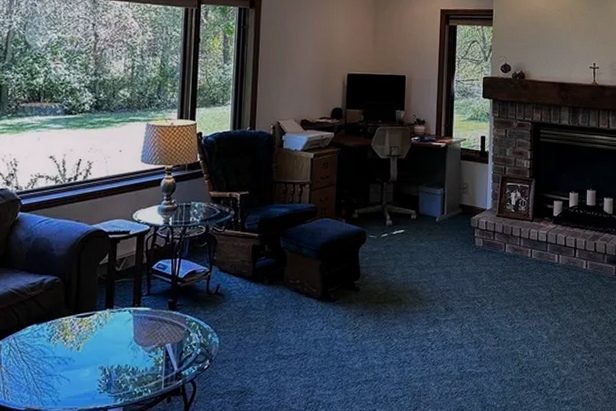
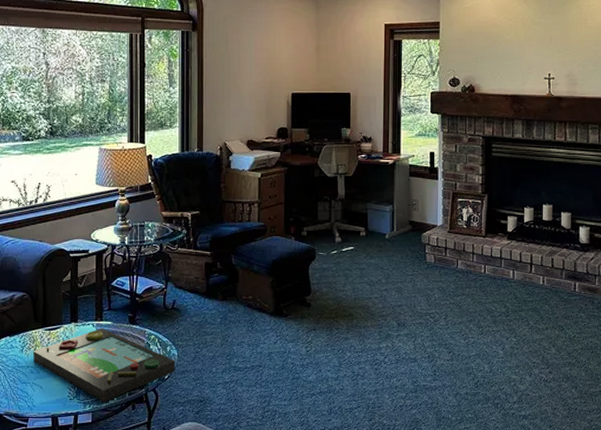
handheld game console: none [61,314,217,395] -> present [33,328,176,402]

